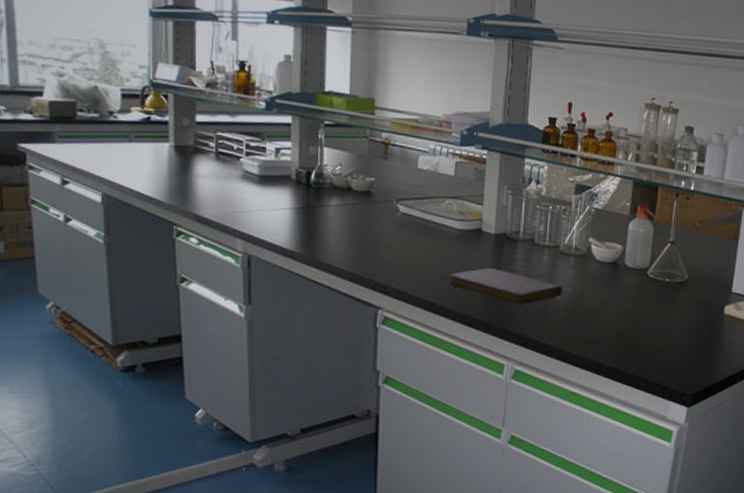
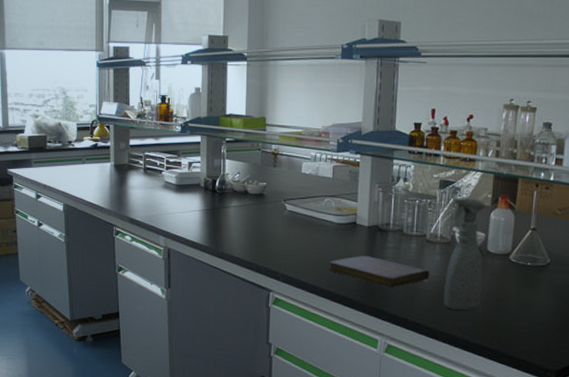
spray bottle: none [577,204,624,330] -> present [444,197,486,310]

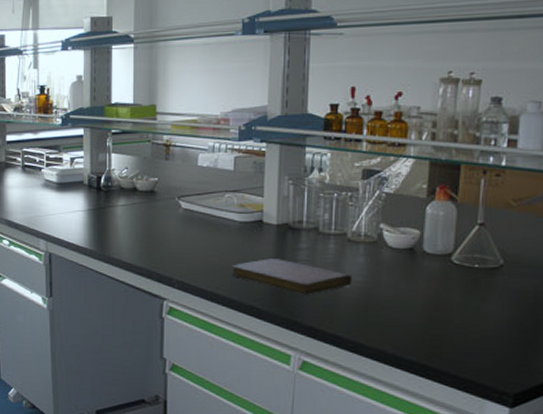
spray bottle: present [444,197,486,310] -> none [370,188,420,321]

